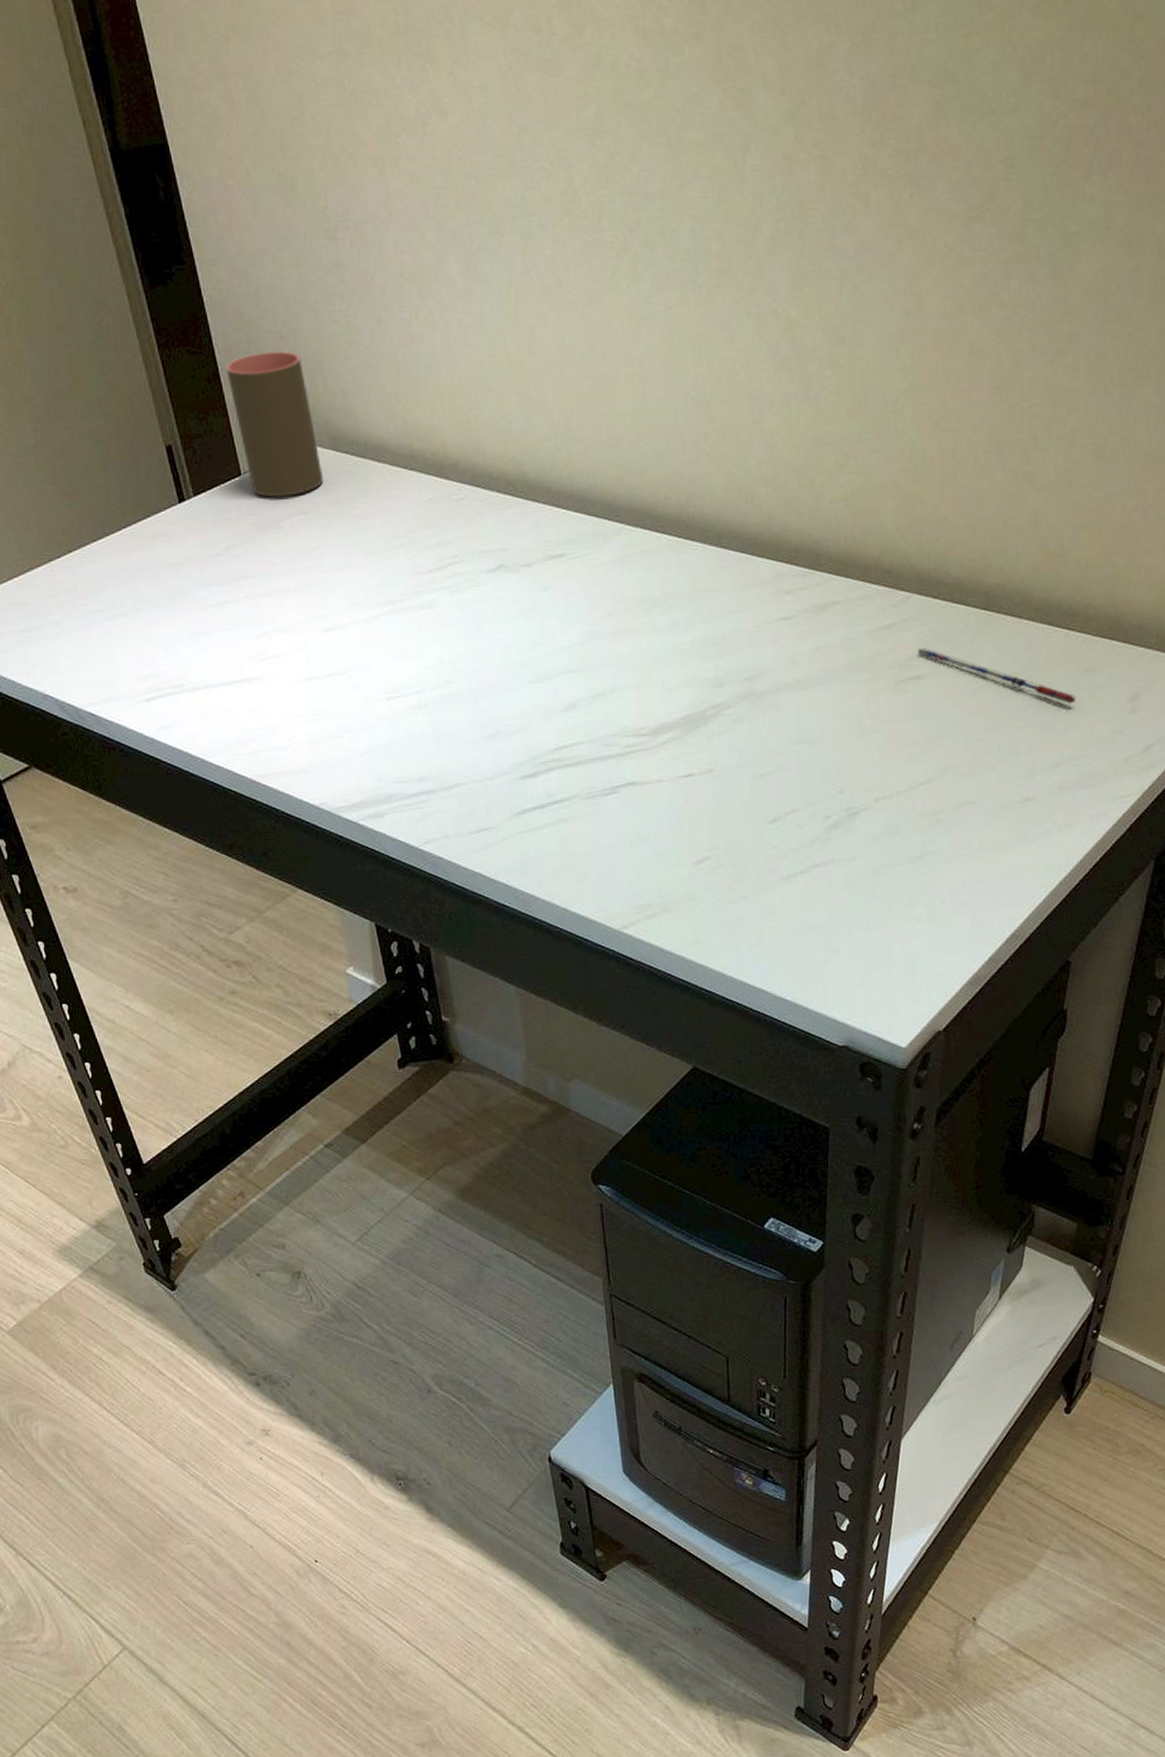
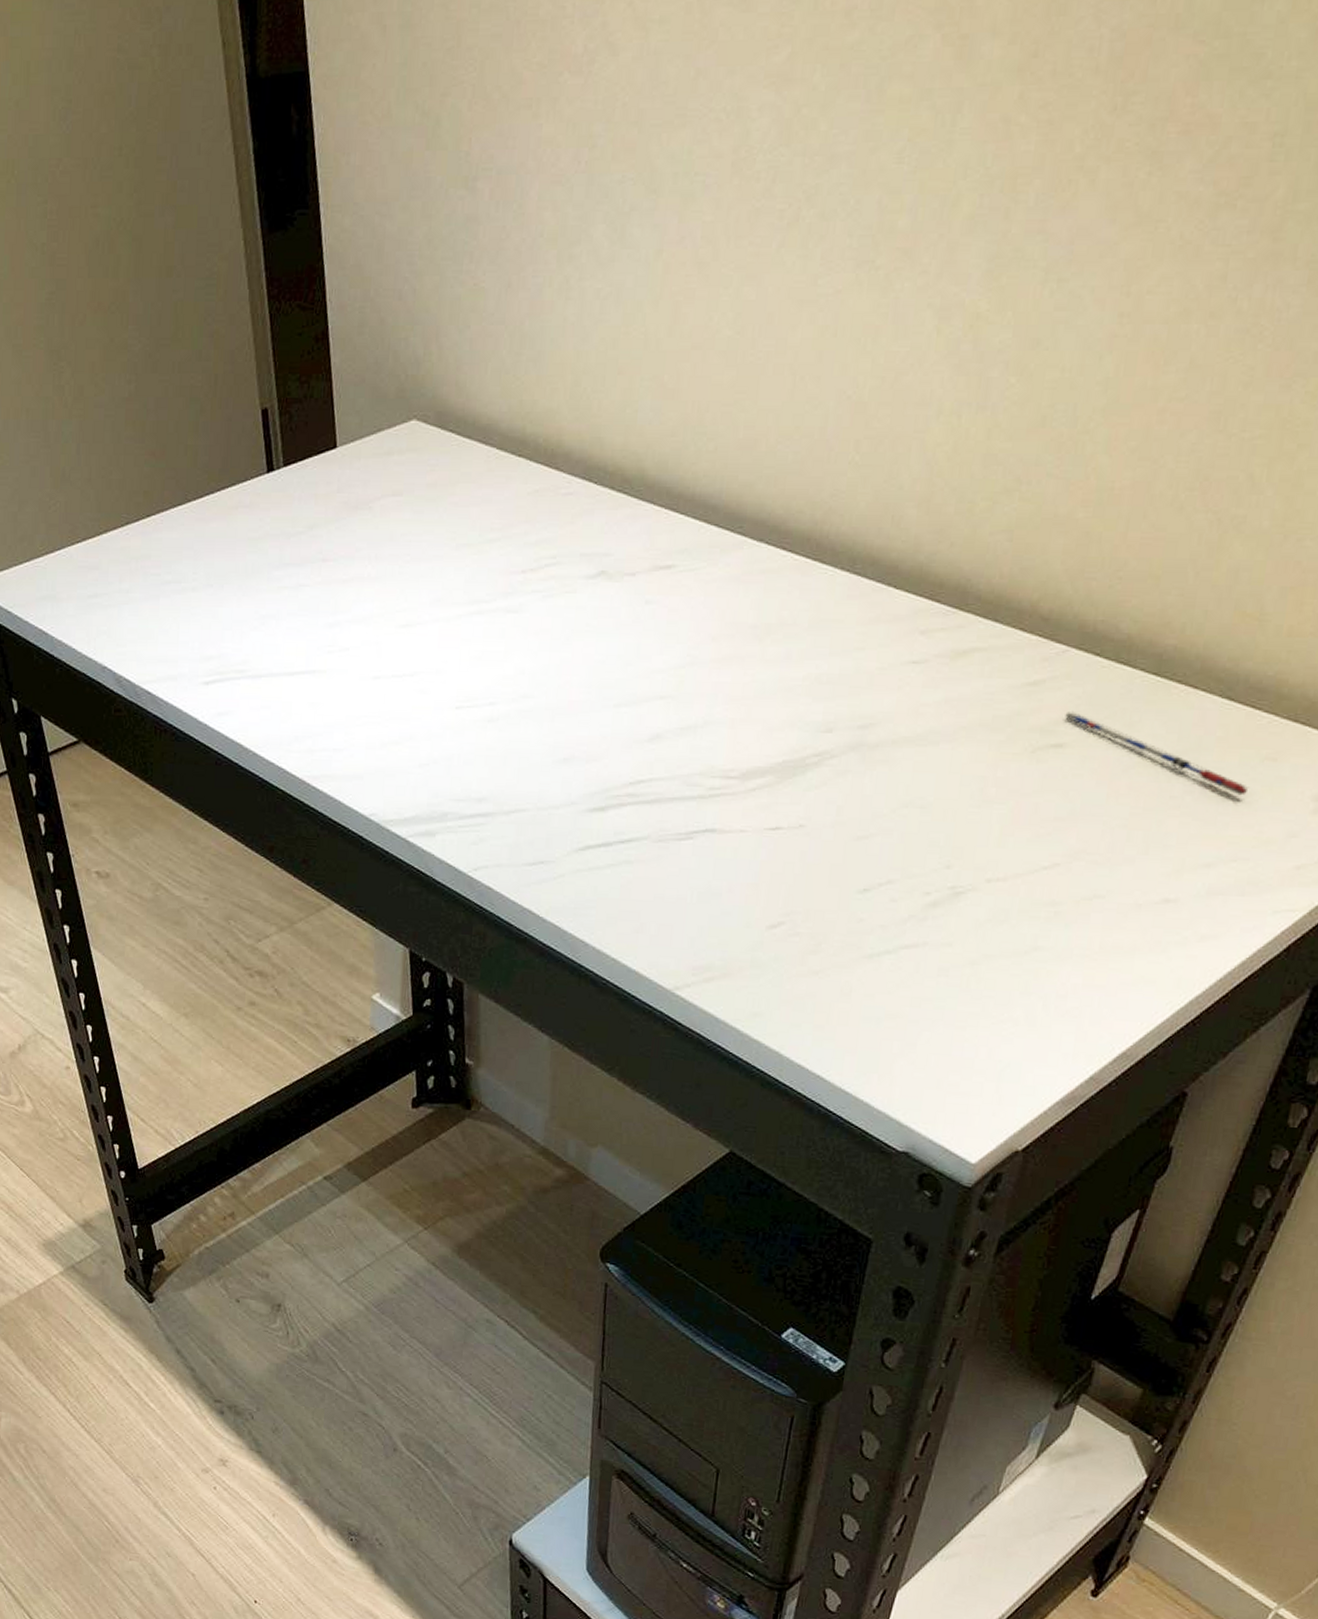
cup: present [226,351,324,498] -> none [336,313,424,475]

